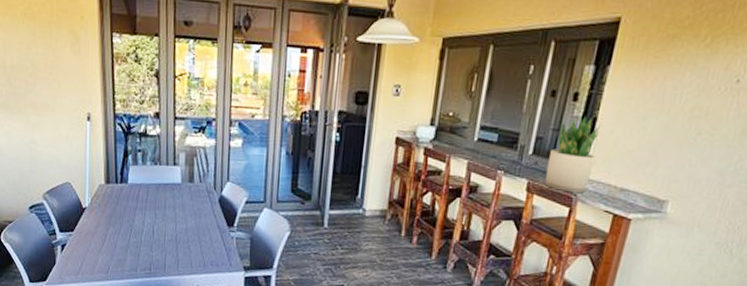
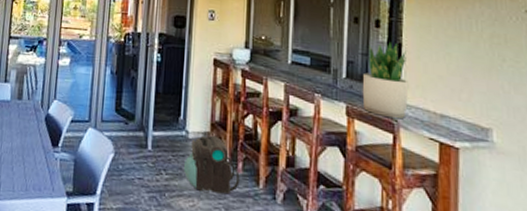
backpack: none [359,212,414,265] -> present [184,135,240,194]

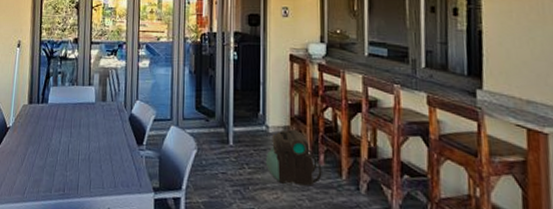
planter: present [362,41,409,119] -> none [442,29,492,107]

